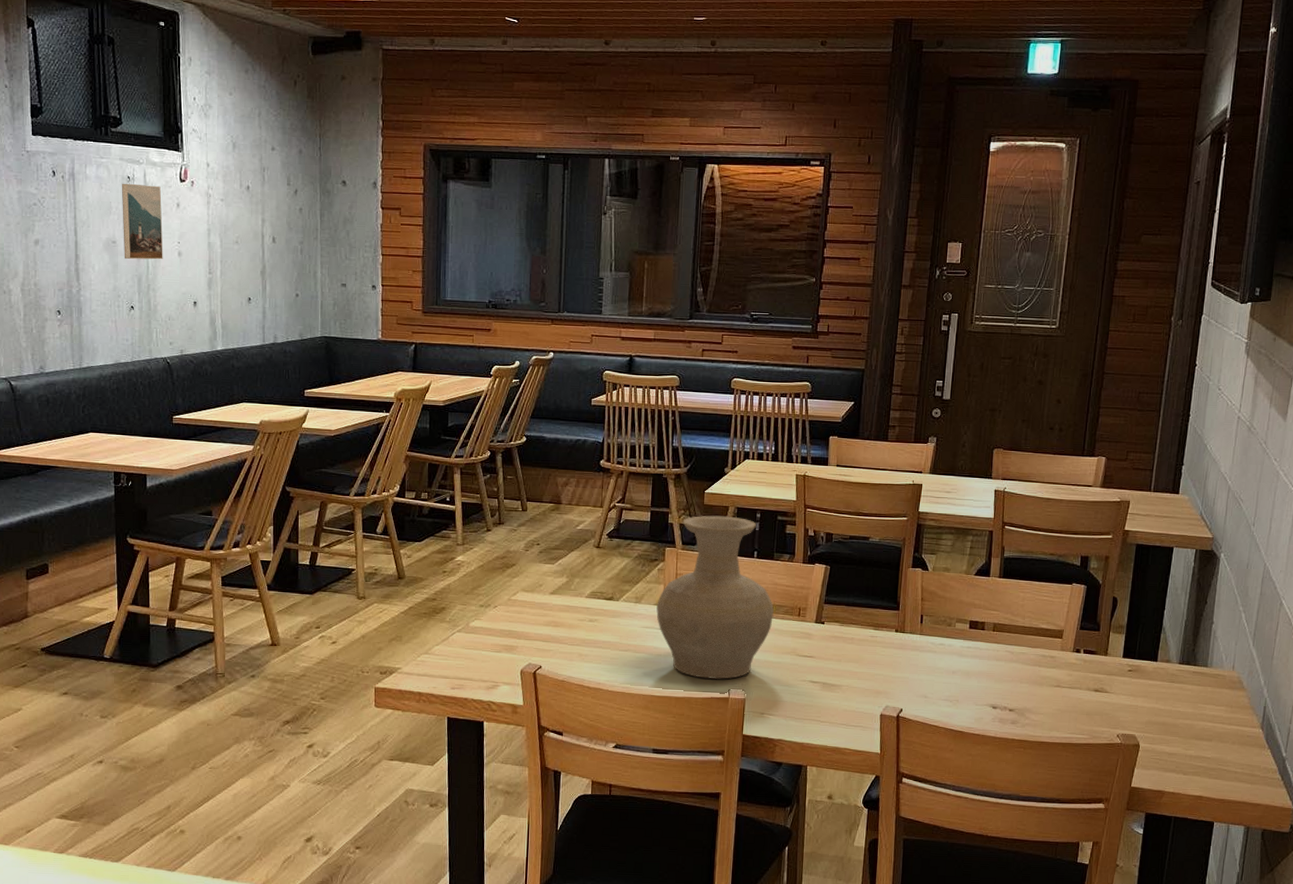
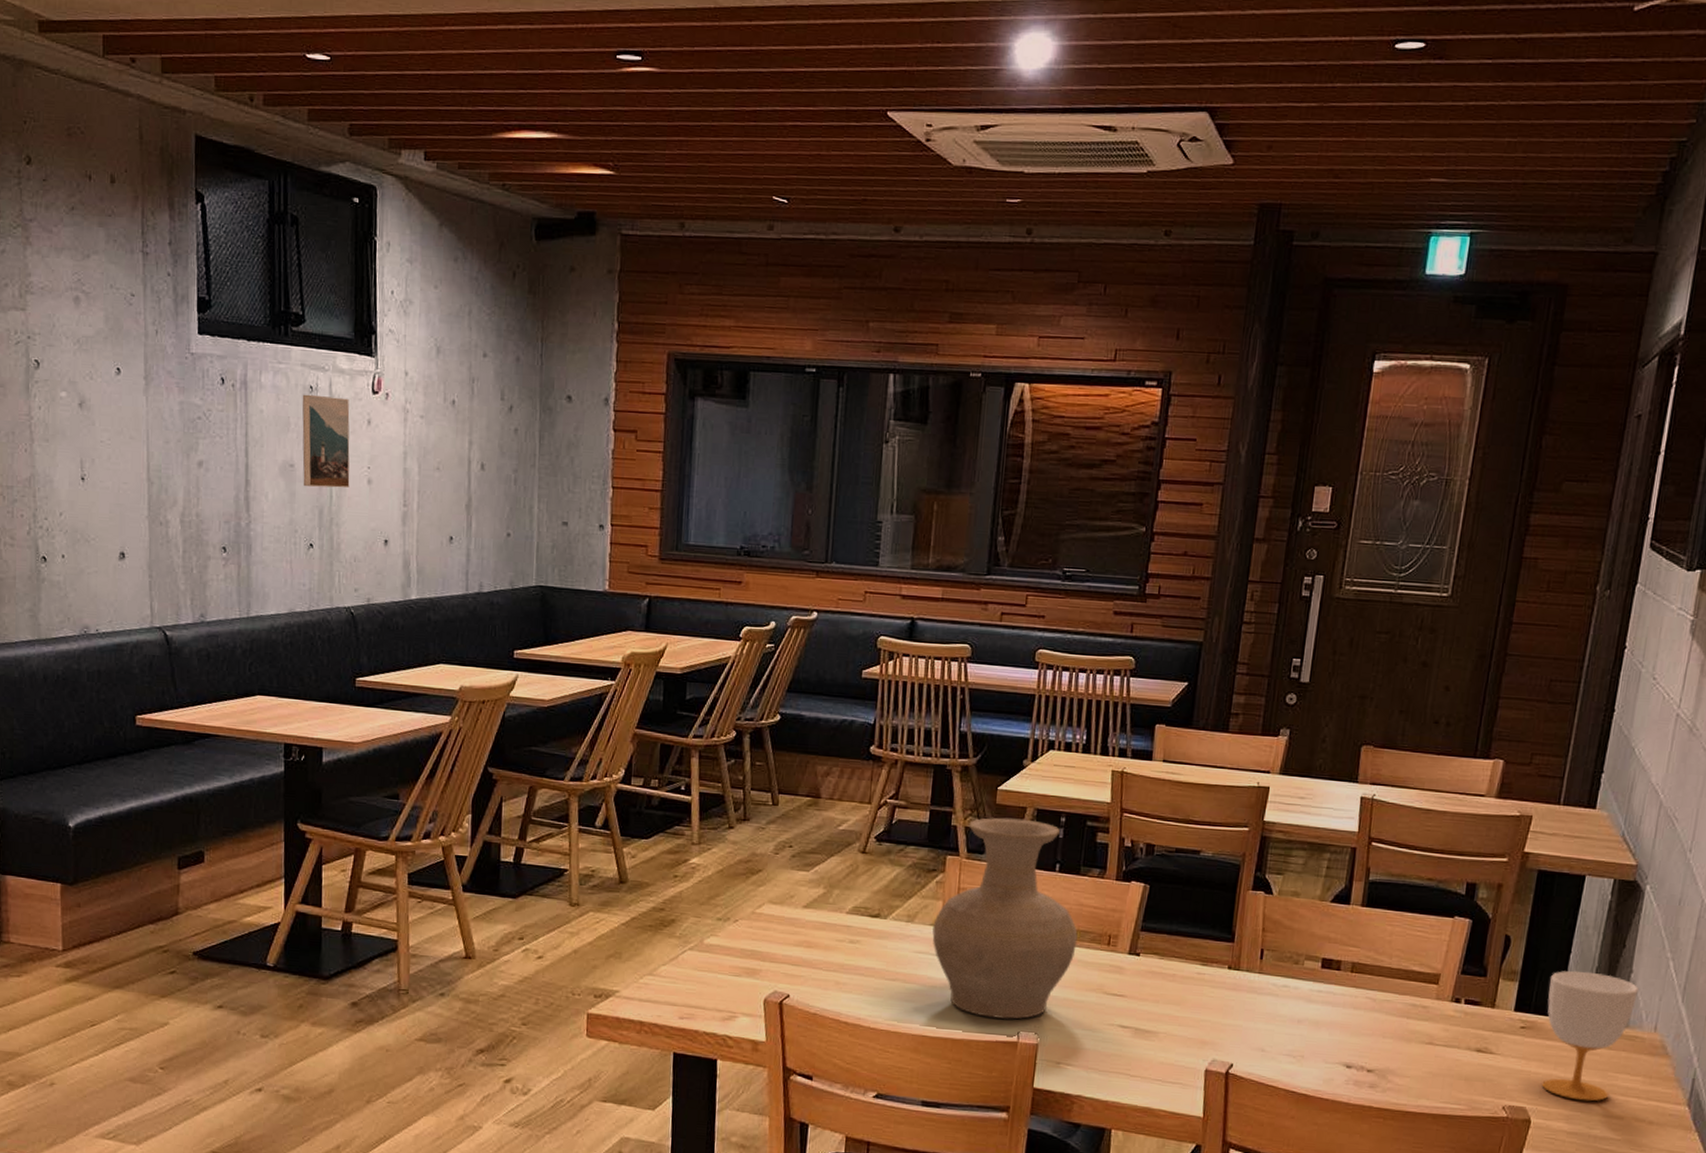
cup: none [1147,623,1219,728] -> present [1542,970,1639,1102]

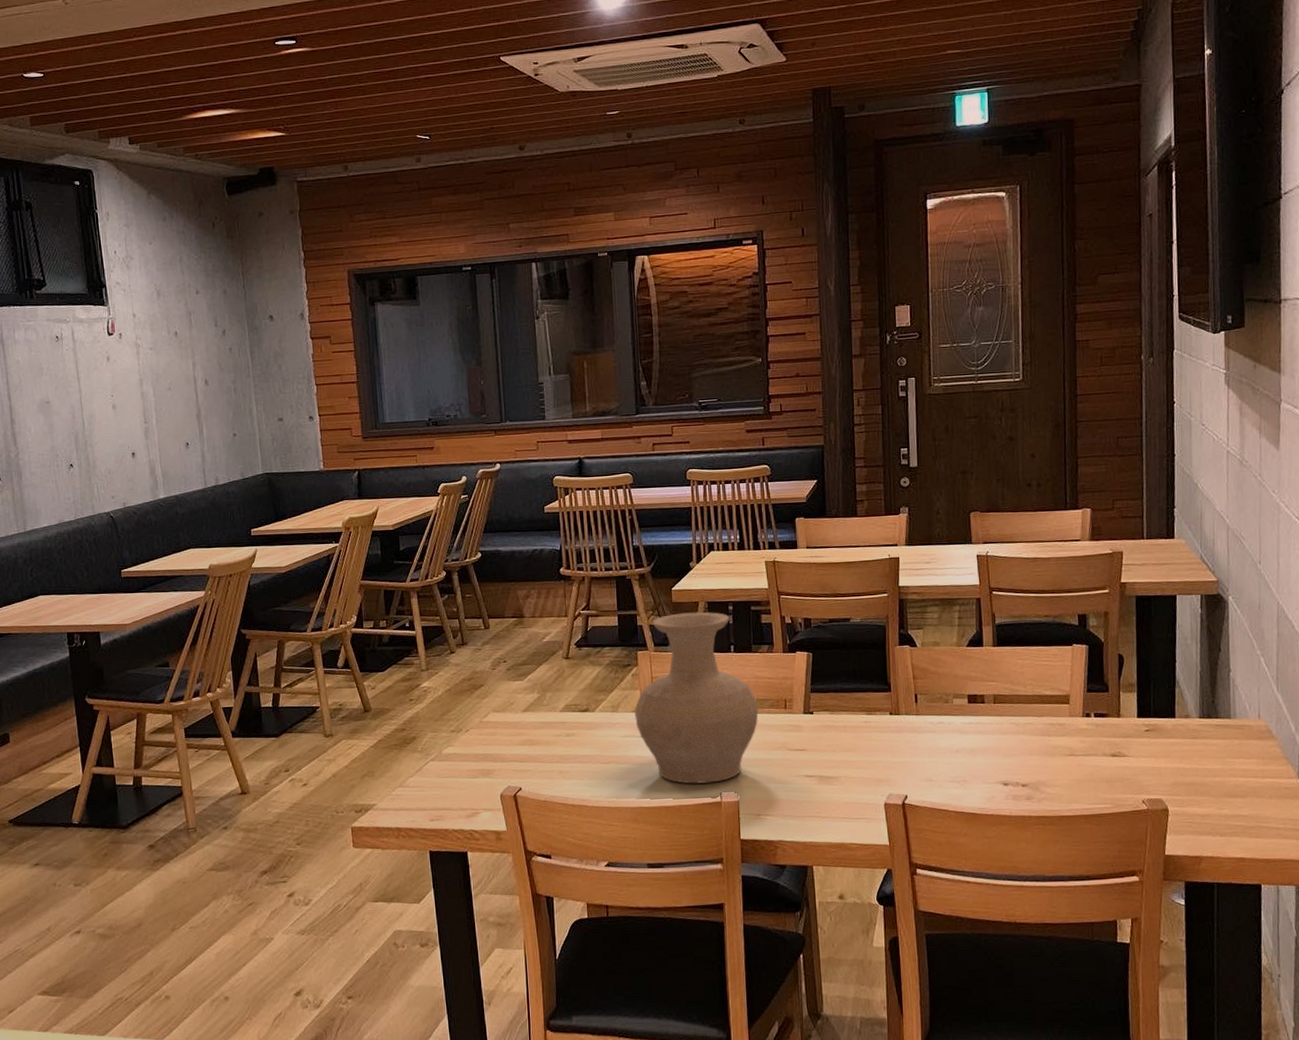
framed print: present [302,394,350,489] -> none [50,342,98,419]
cup: present [1542,970,1639,1102] -> none [1162,675,1239,787]

